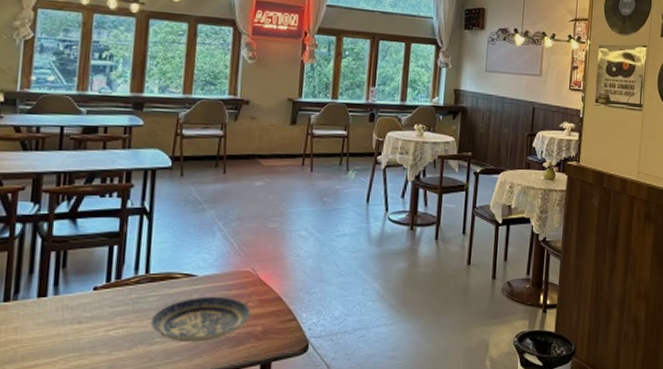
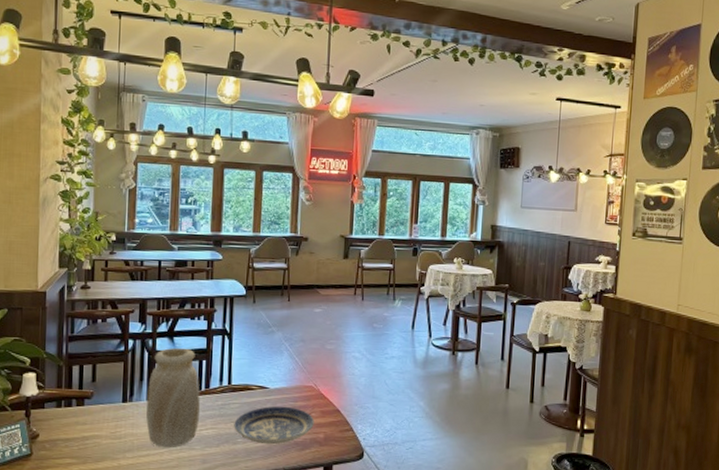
vase: none [35,231,109,354] -> present [146,348,201,447]

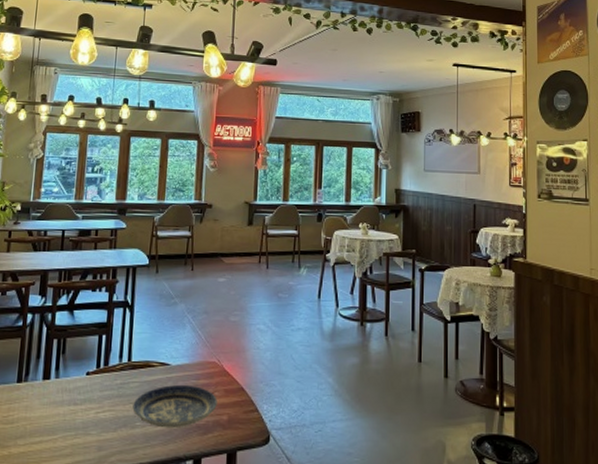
vase: present [146,348,201,447] -> none [40,322,99,433]

